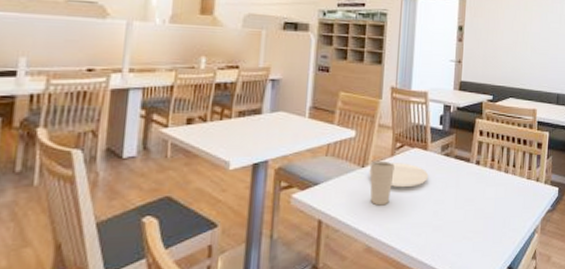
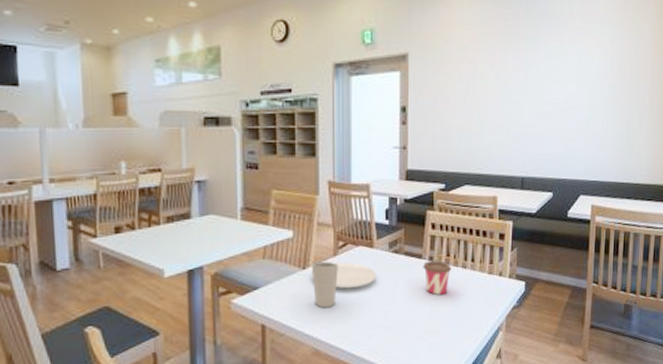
cup: none [470,164,496,197] -> present [423,260,452,295]

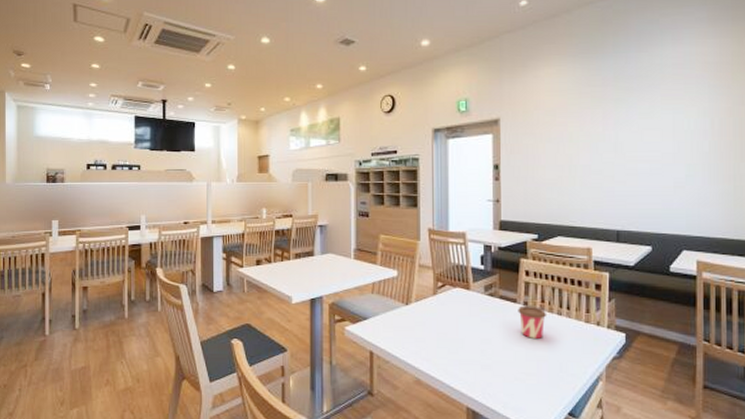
cup: present [311,261,338,308] -> none [413,299,438,342]
plate: present [311,262,377,289] -> none [413,301,473,326]

